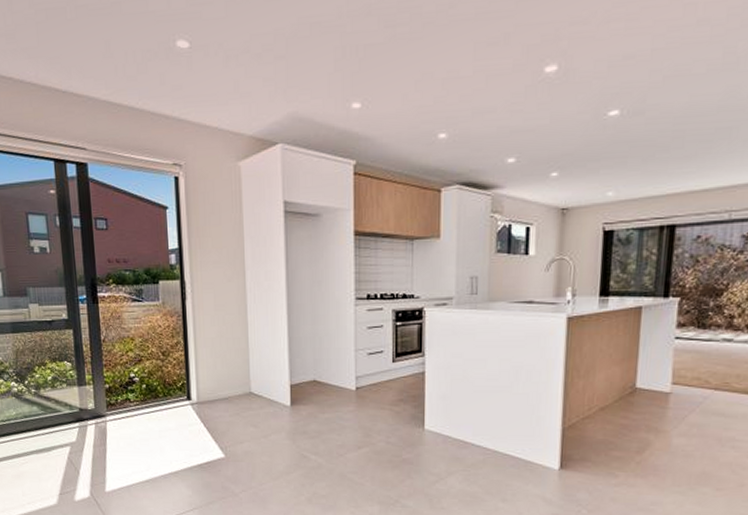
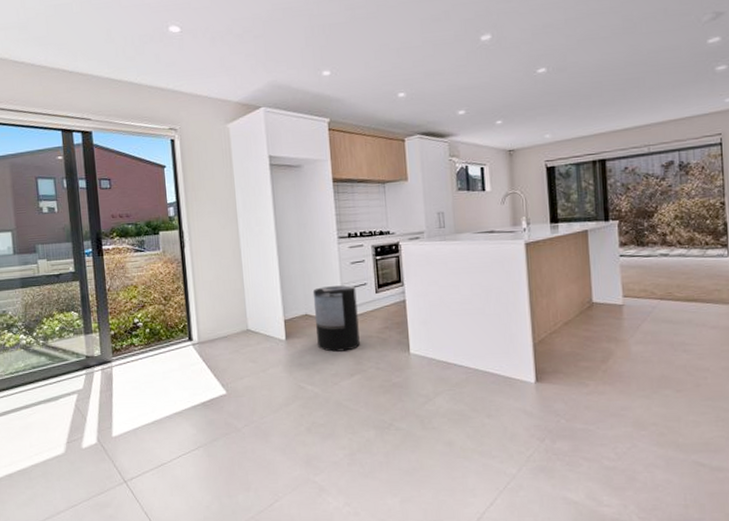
trash can: none [323,352,371,422] -> present [312,285,360,352]

